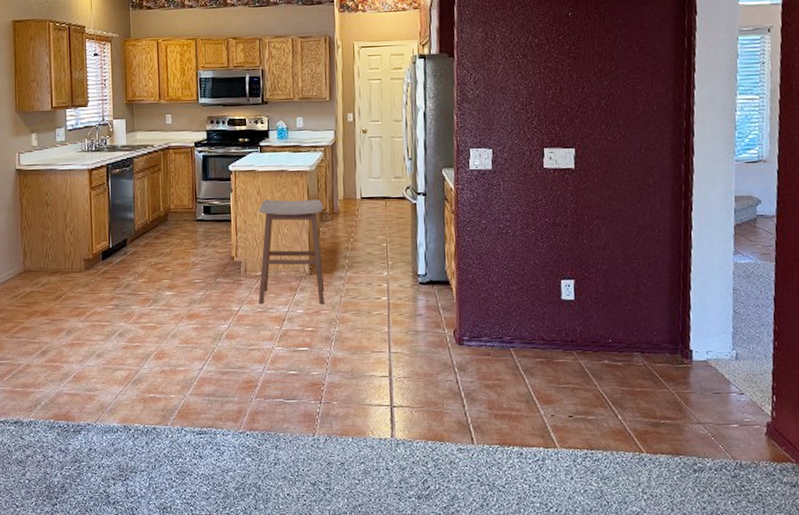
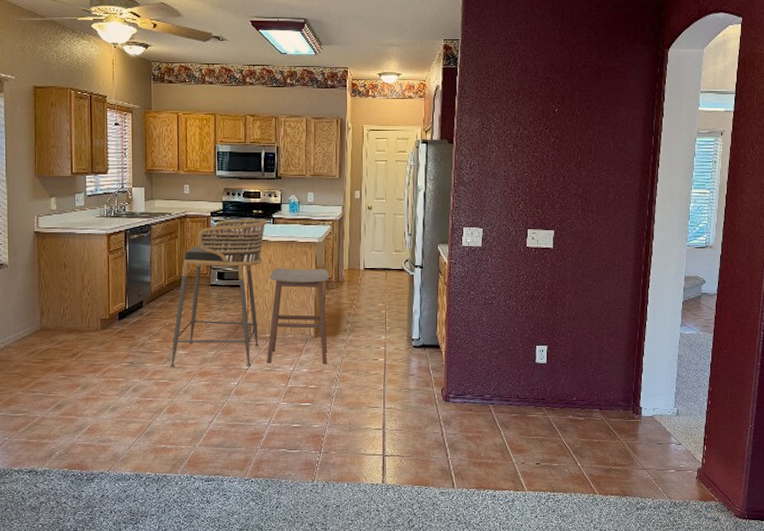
bar stool: none [157,147,255,310] -> present [171,219,268,367]

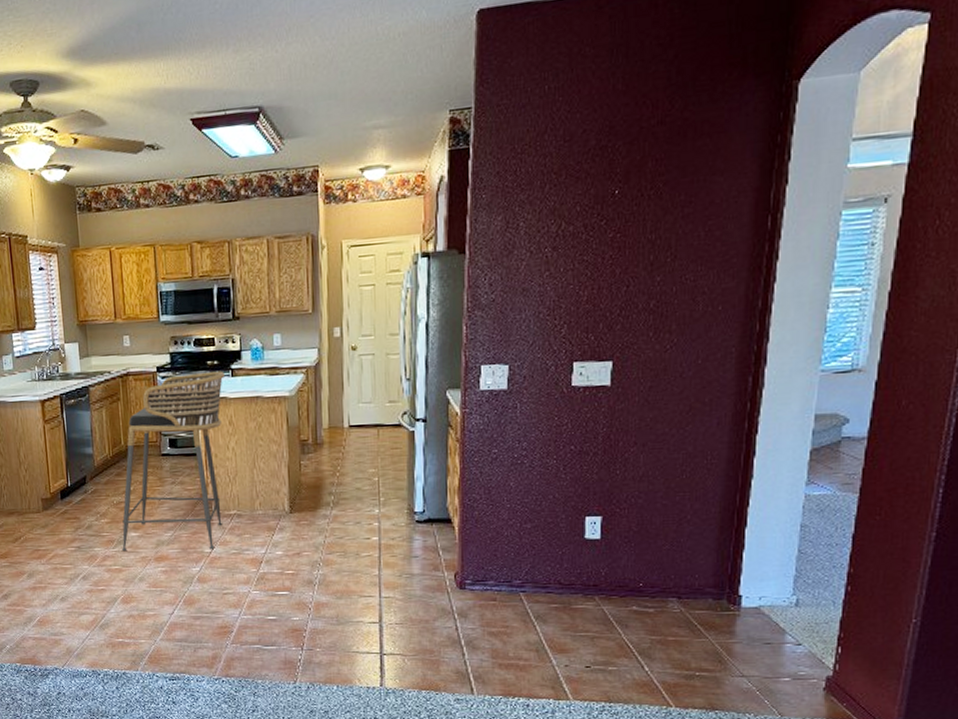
bar stool: present [267,268,330,365] -> none [231,428,307,546]

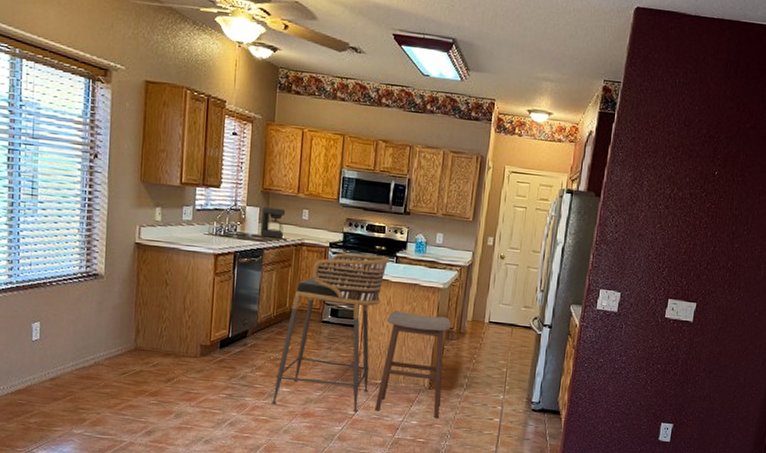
coffee maker: none [81,339,108,374] -> present [260,206,286,239]
bar stool: none [231,428,307,546] -> present [375,311,452,419]

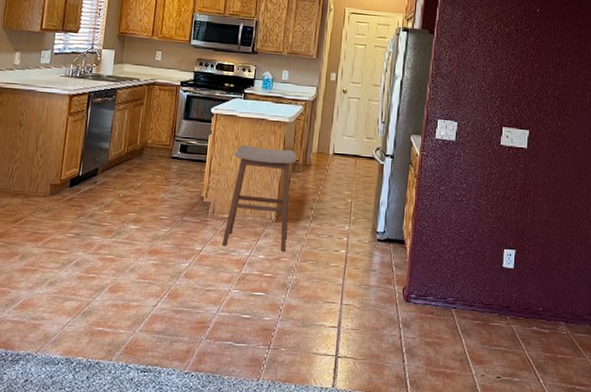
coffee maker: present [260,206,286,239] -> none [114,49,140,79]
bar stool: present [272,253,391,412] -> none [119,91,239,247]

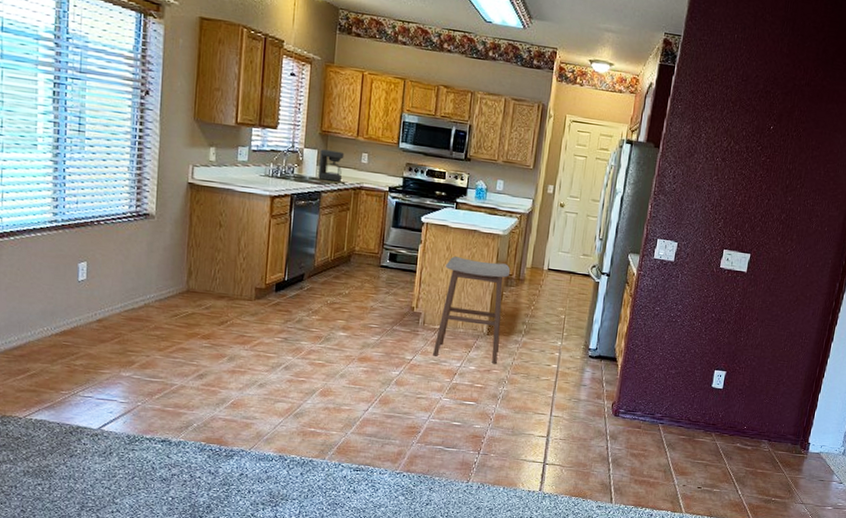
coffee maker: none [114,49,140,79] -> present [318,149,345,182]

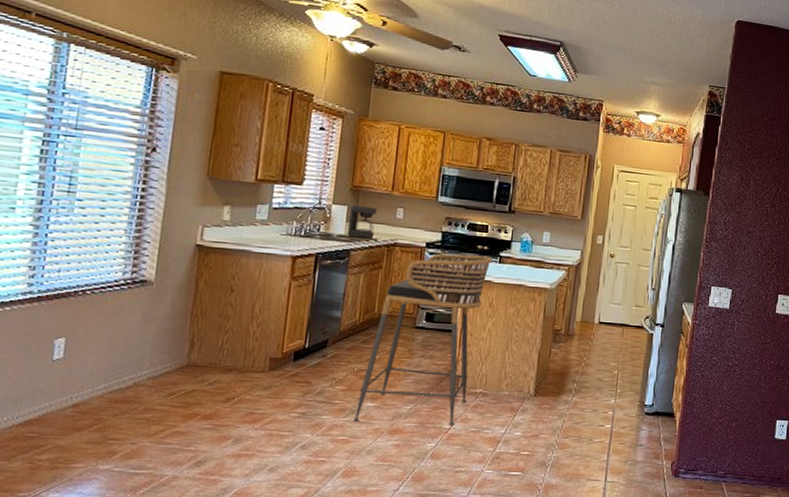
bar stool: none [328,198,451,357] -> present [353,254,494,425]
bar stool: present [433,256,511,365] -> none [474,313,559,428]

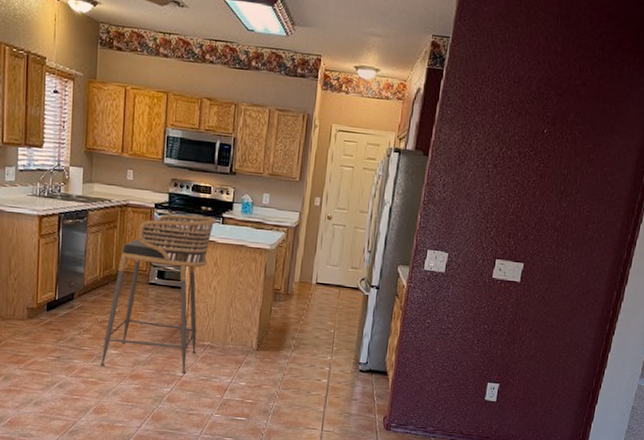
coffee maker: present [347,205,378,239] -> none [85,167,110,200]

